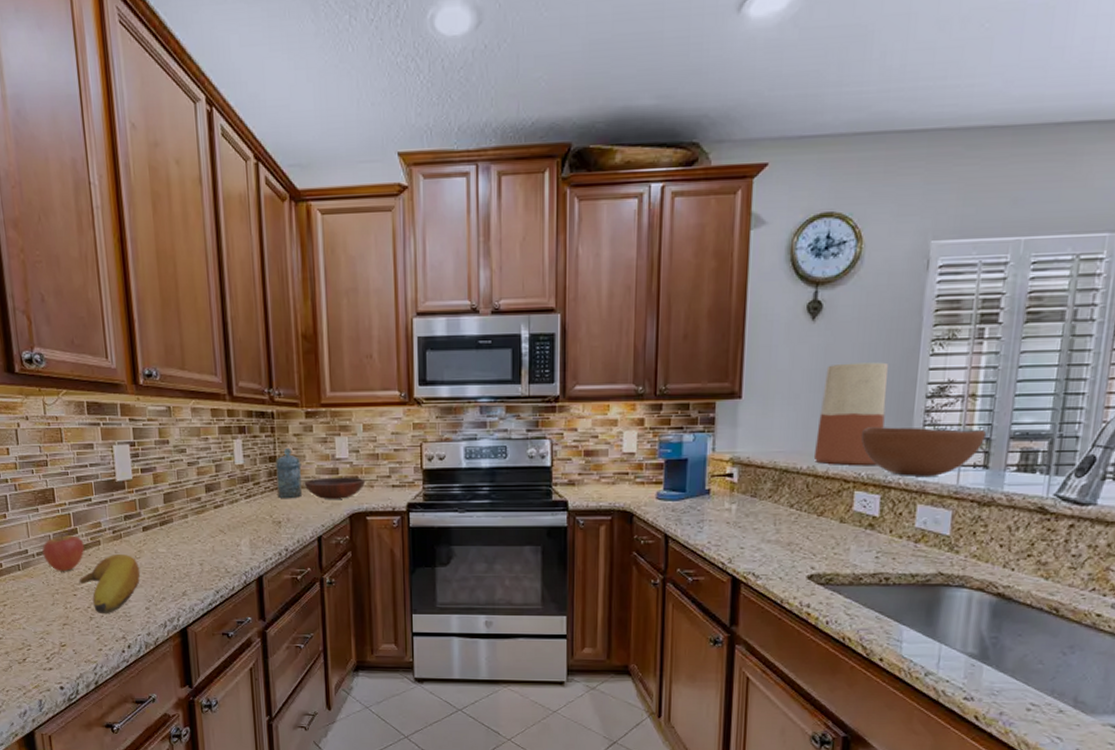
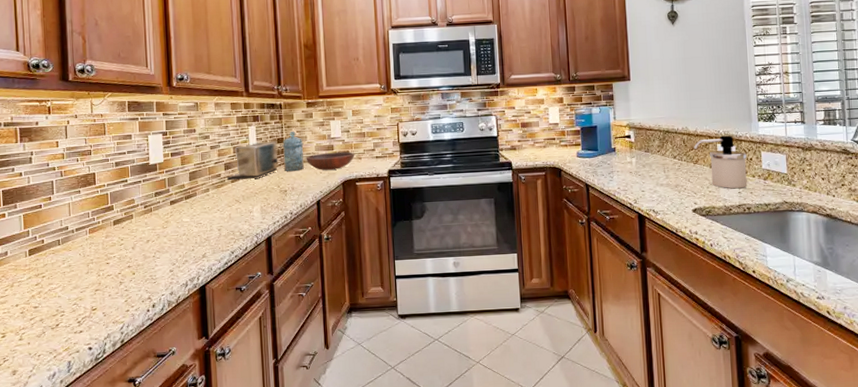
fruit: present [42,528,85,572] -> none [81,206,119,244]
fruit: present [79,555,141,613] -> none [112,225,167,278]
toaster: none [206,460,271,506] -> present [225,141,279,181]
vase: present [813,362,888,466] -> none [685,52,730,126]
soap dispenser: none [820,480,896,552] -> present [693,135,747,189]
bowl: present [860,426,986,476] -> none [715,96,799,132]

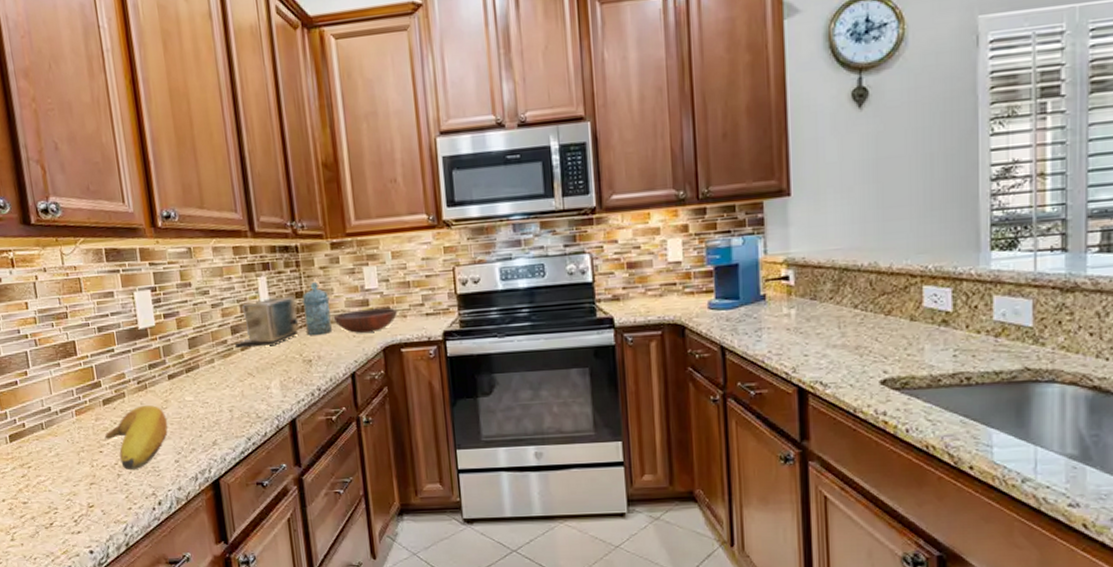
fruit: none [112,225,167,278] -> present [104,405,168,470]
soap dispenser: present [693,135,747,189] -> none [885,272,969,351]

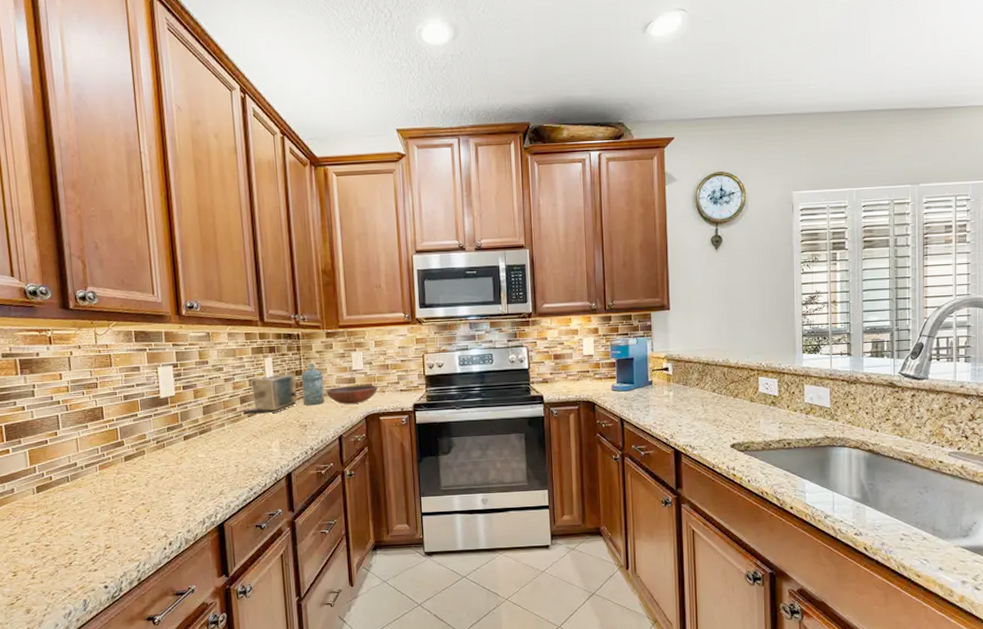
fruit: present [104,405,168,470] -> none [124,461,182,516]

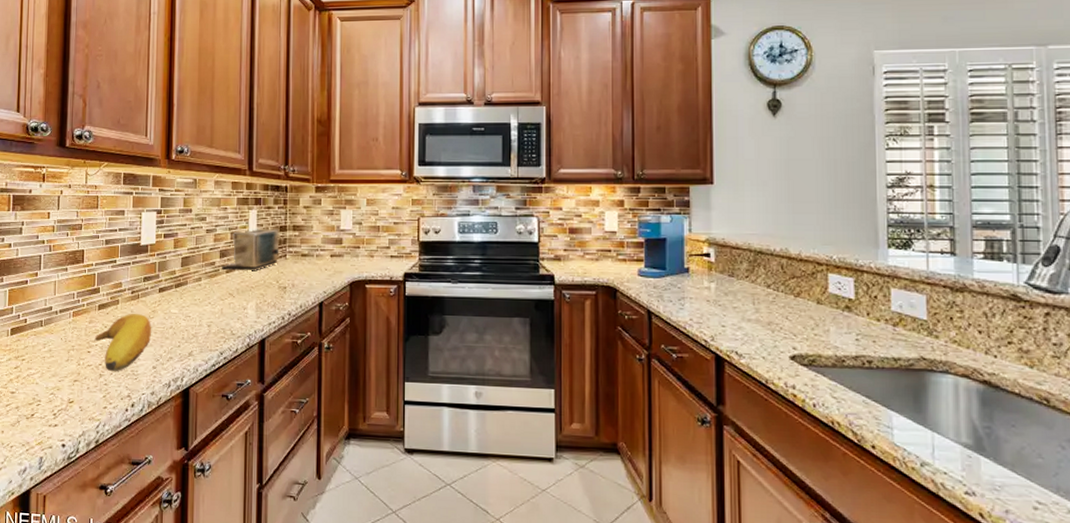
fruit: none [124,461,182,516] -> present [94,314,152,371]
canister: present [300,362,325,405] -> none [285,218,309,265]
wooden bowl: present [326,384,378,404] -> none [310,247,367,267]

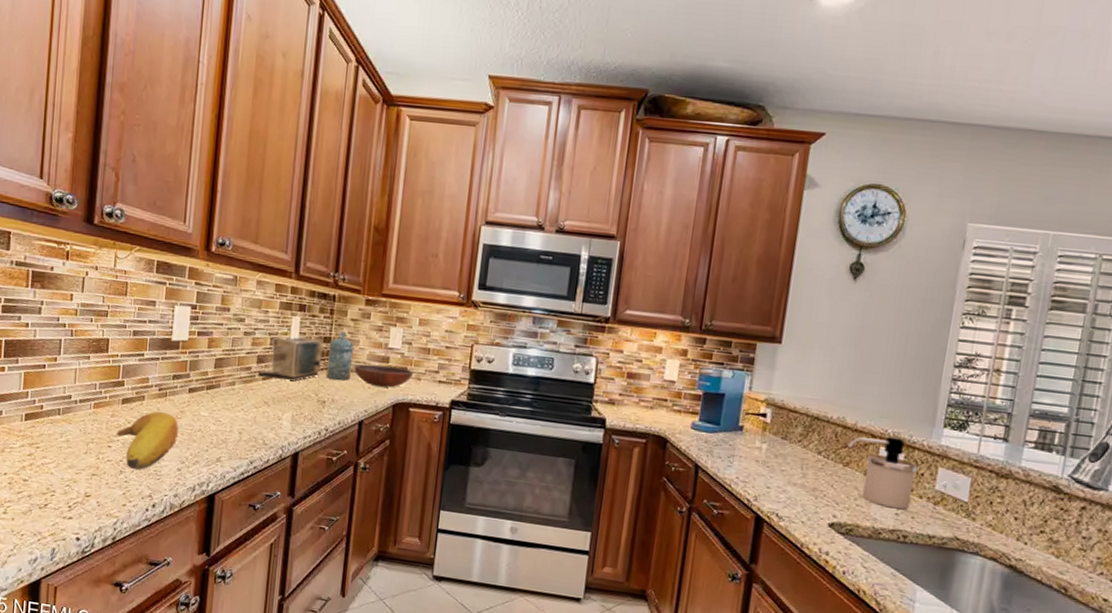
canister: none [285,218,309,265] -> present [326,330,355,381]
wooden bowl: none [310,247,367,267] -> present [354,364,414,388]
soap dispenser: none [795,263,870,335] -> present [847,436,918,510]

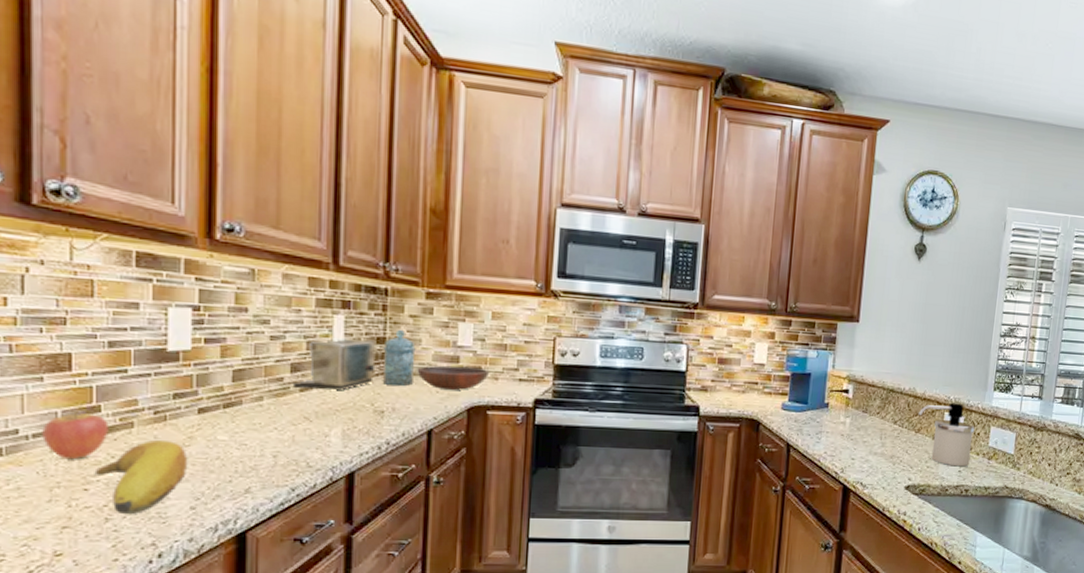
fruit: none [85,379,129,422] -> present [42,404,109,460]

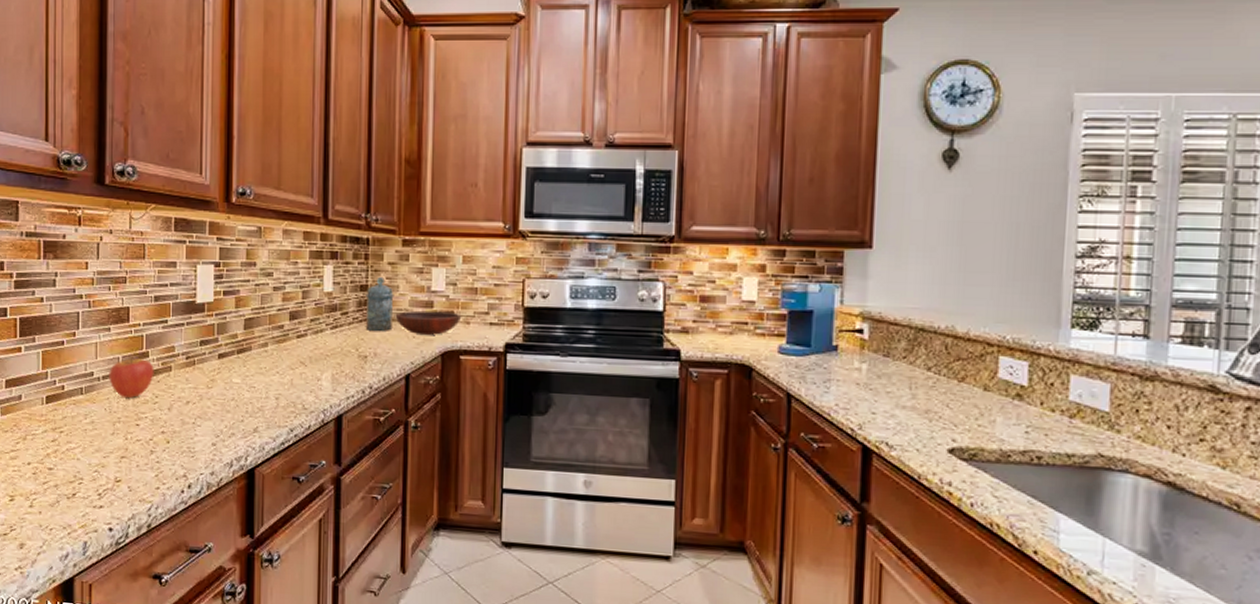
fruit: present [94,440,188,514] -> none [143,382,211,448]
toaster: present [290,338,376,391] -> none [289,287,359,337]
soap dispenser: present [918,402,975,467] -> none [960,344,1046,427]

